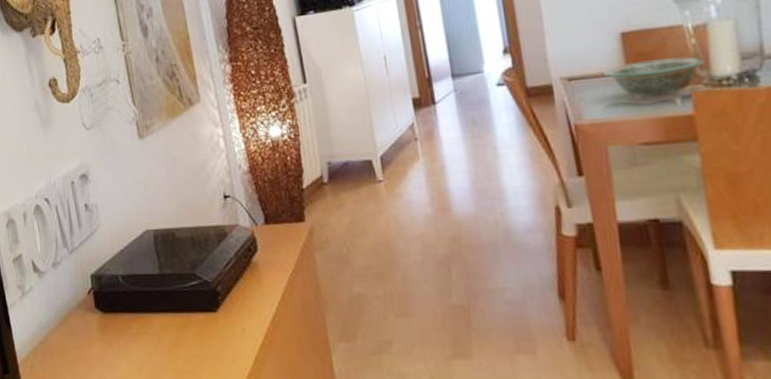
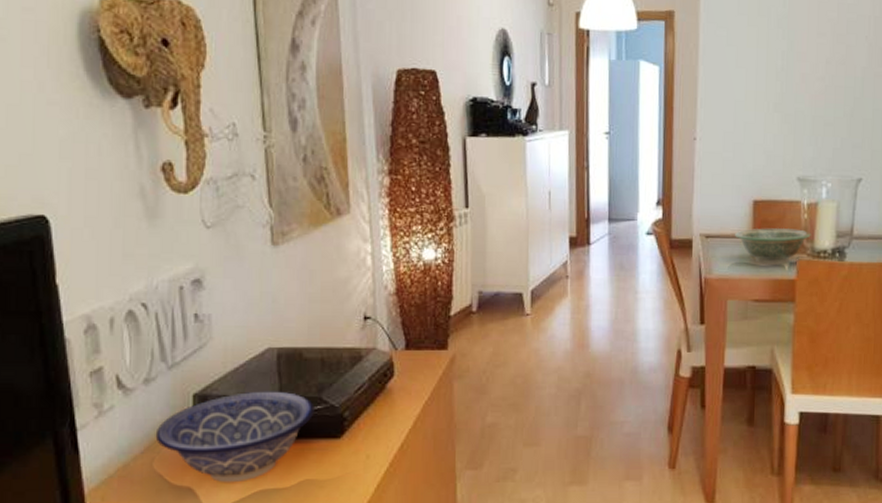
decorative bowl: none [65,269,191,355] -> present [155,391,315,483]

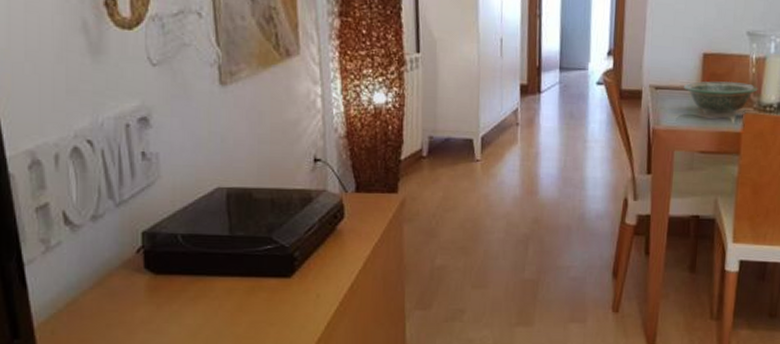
decorative bowl: present [155,391,315,483] -> none [104,230,265,319]

